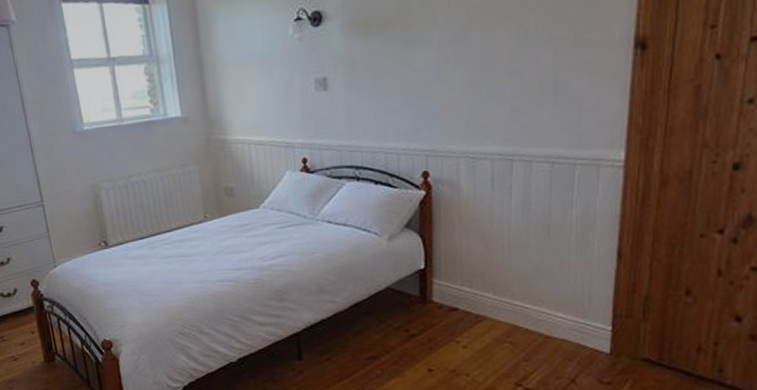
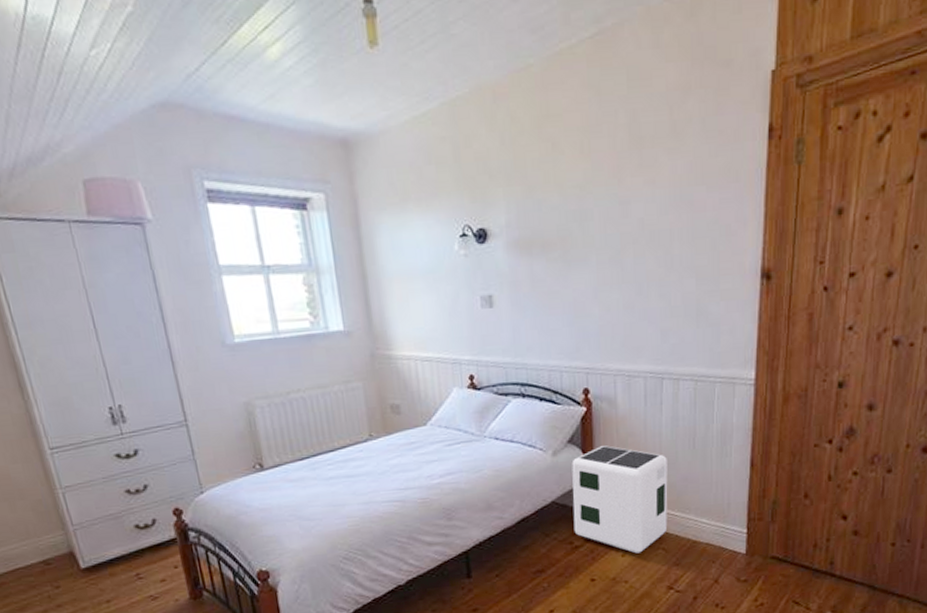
air purifier: none [408,231,517,346] -> present [571,445,668,554]

